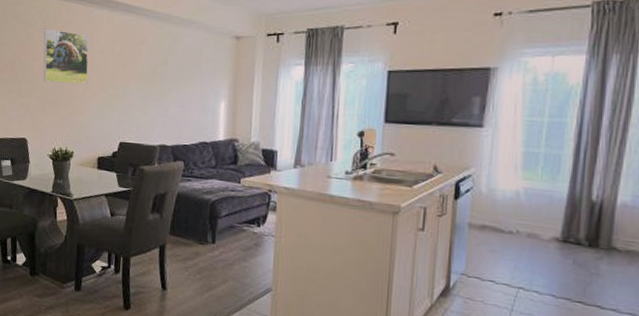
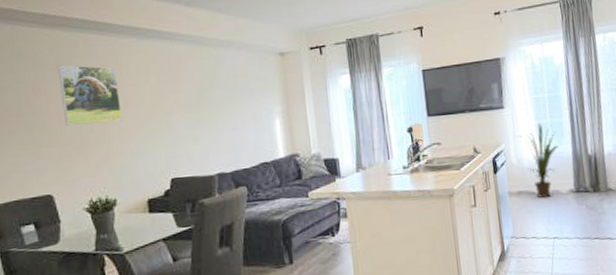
house plant: none [494,152,551,240] -> present [517,123,560,199]

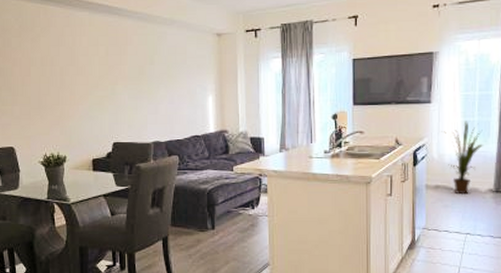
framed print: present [57,65,123,126] -> none [21,33,74,88]

